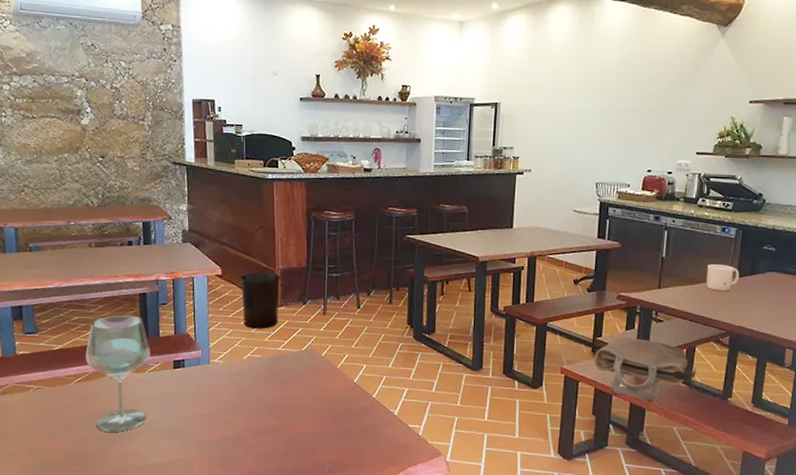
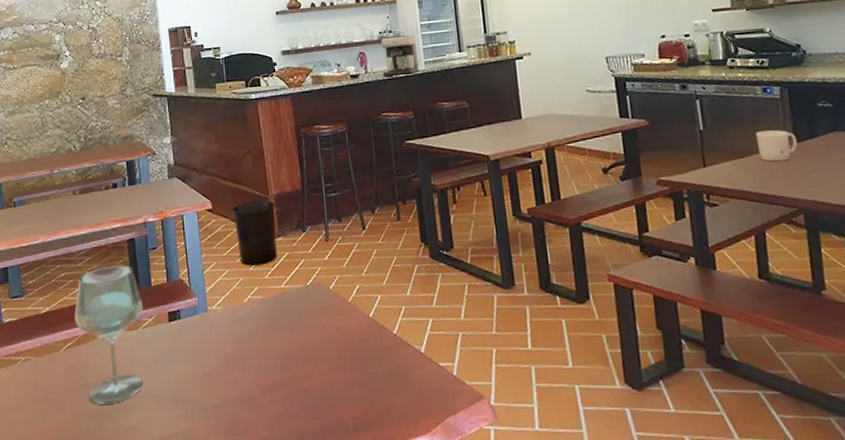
coffee maker: none [394,137,429,176] -> present [380,35,419,78]
tote bag: present [594,337,696,401] -> none [644,229,774,305]

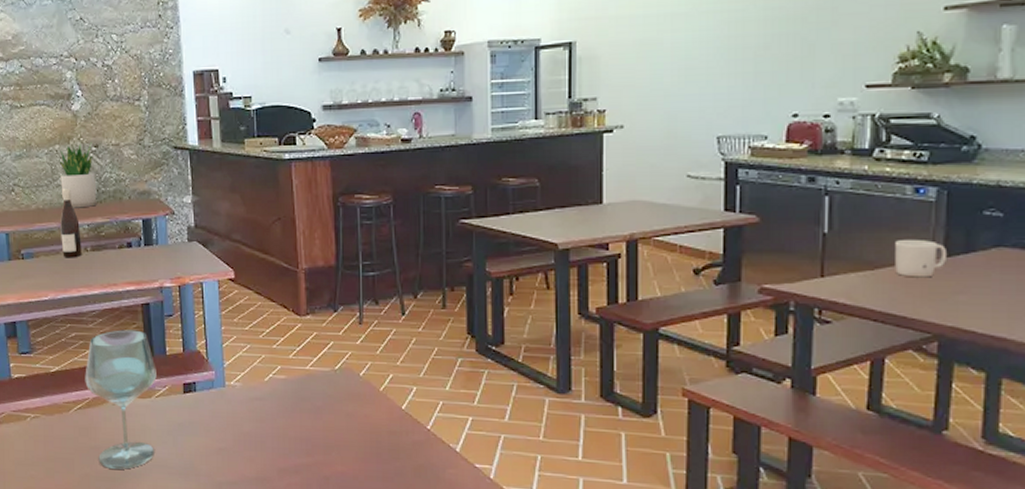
planter: none [49,95,84,156] -> present [59,142,97,208]
bottle: none [49,137,71,203] -> present [59,187,82,258]
waste bin: present [231,200,277,266] -> none [256,273,305,343]
coffee maker: present [380,35,419,78] -> none [439,95,484,144]

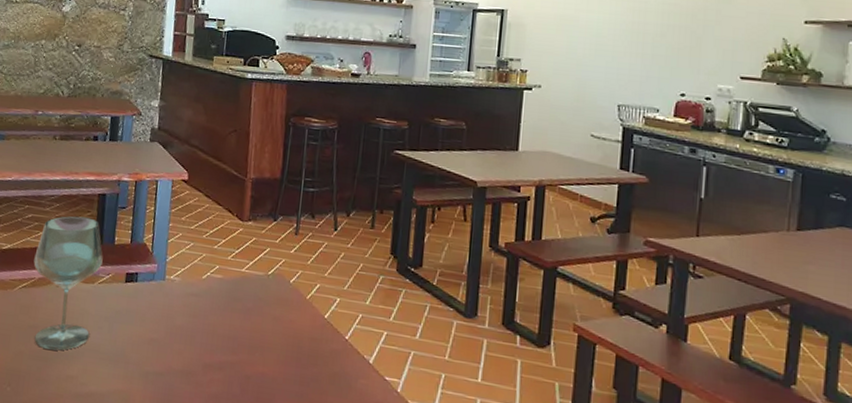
planter: present [59,142,97,208] -> none [40,41,76,100]
bottle: present [59,187,82,258] -> none [32,79,53,144]
mug: present [895,239,948,278] -> none [758,211,801,247]

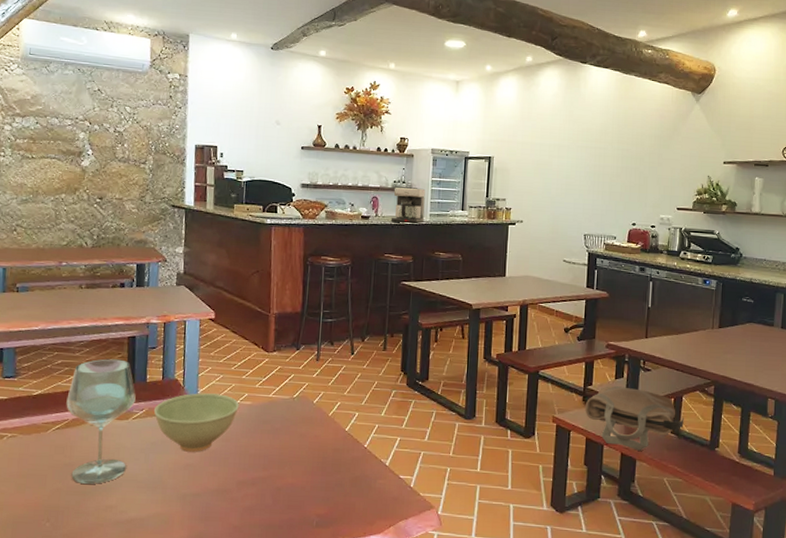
bowl: none [120,260,209,327] -> present [153,393,239,452]
coffee maker: none [384,41,426,85] -> present [390,187,425,224]
tote bag: none [615,293,748,378] -> present [585,386,684,451]

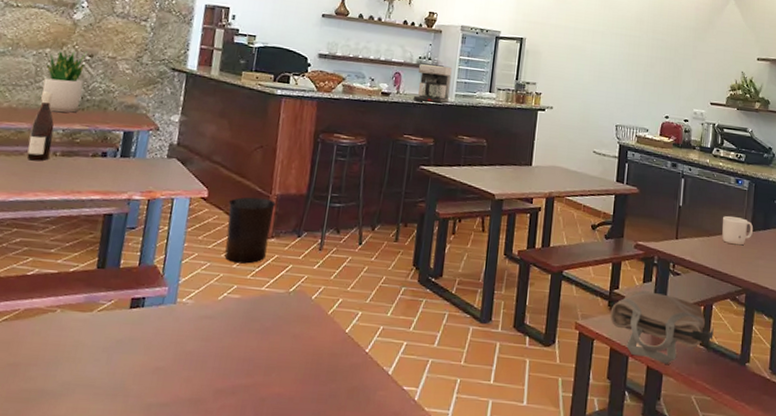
bottle: none [57,231,77,294] -> present [26,90,54,161]
planter: none [63,194,97,251] -> present [42,50,87,113]
wine glass: present [66,359,136,484] -> none [13,238,106,389]
bowl: present [153,393,239,452] -> none [123,283,226,353]
waste bin: none [233,316,275,375] -> present [224,197,276,264]
mug: none [691,314,722,342] -> present [722,215,754,246]

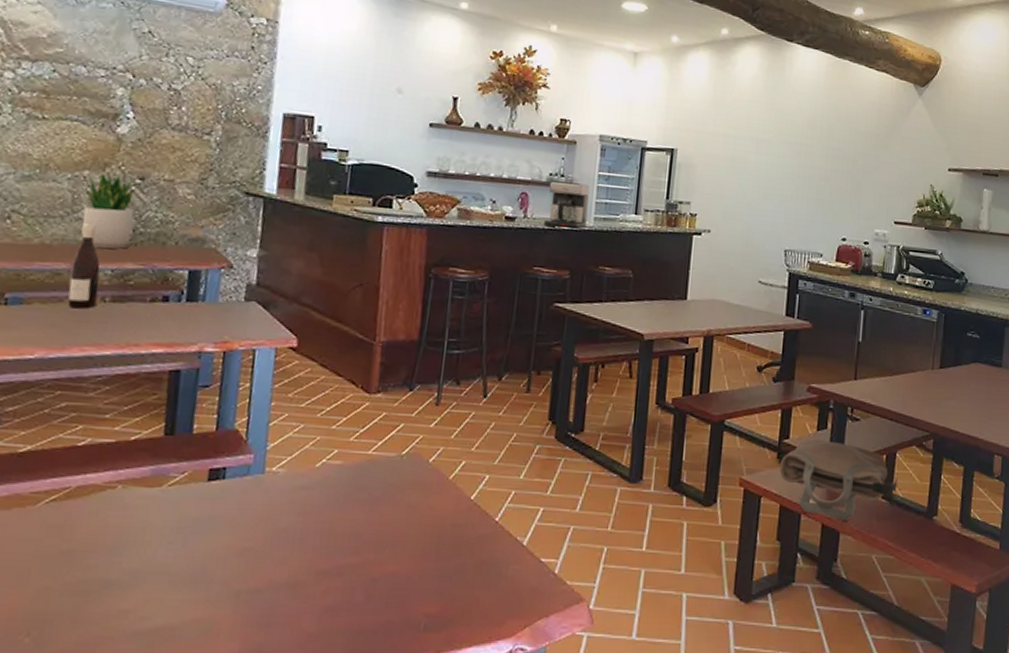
waste bin: present [224,197,276,264] -> none [321,345,381,424]
mug: present [722,215,754,246] -> none [907,351,943,385]

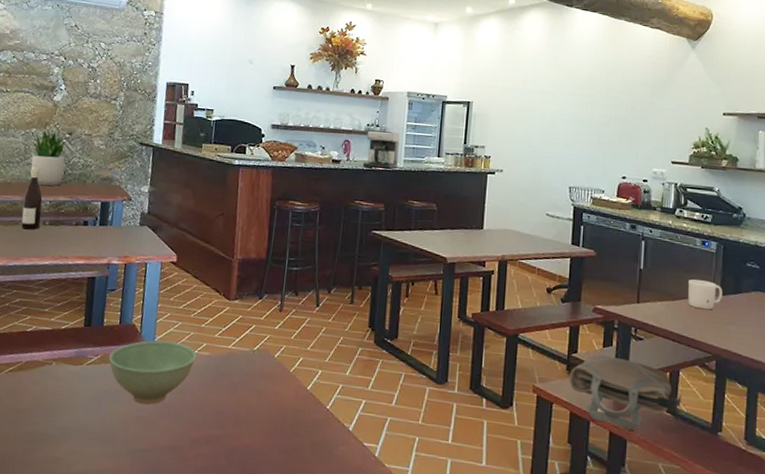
bowl: none [200,449,325,531] -> present [108,340,197,404]
mug: none [907,351,943,385] -> present [688,279,723,310]

